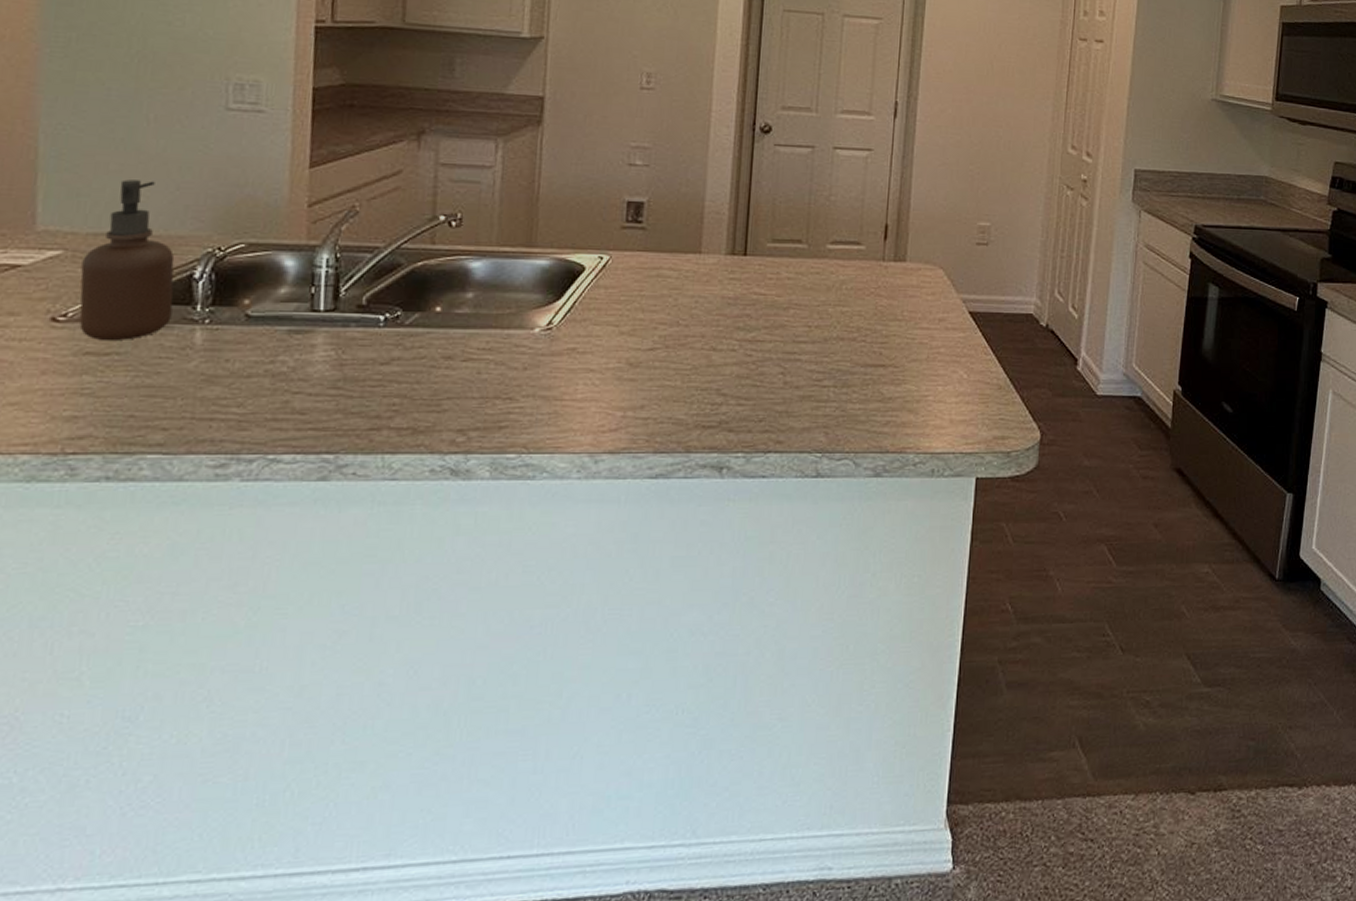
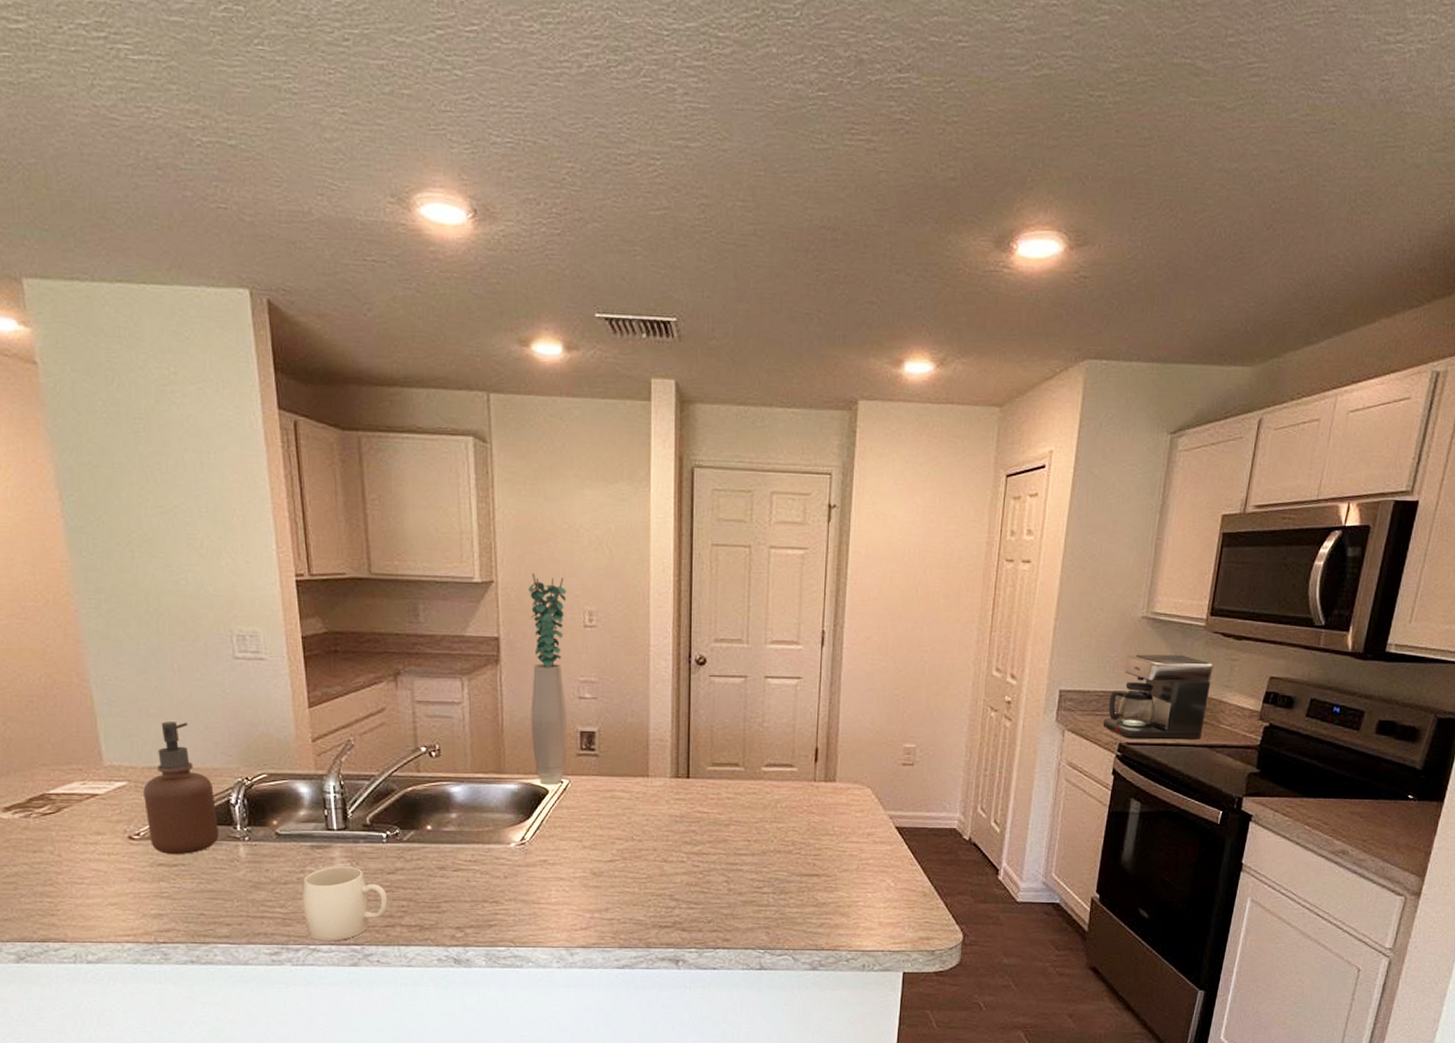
mug: none [266,355,377,450] -> present [302,866,388,942]
vase: none [570,30,625,262] -> present [529,572,568,786]
coffee maker: none [1178,136,1281,223] -> present [1103,654,1214,740]

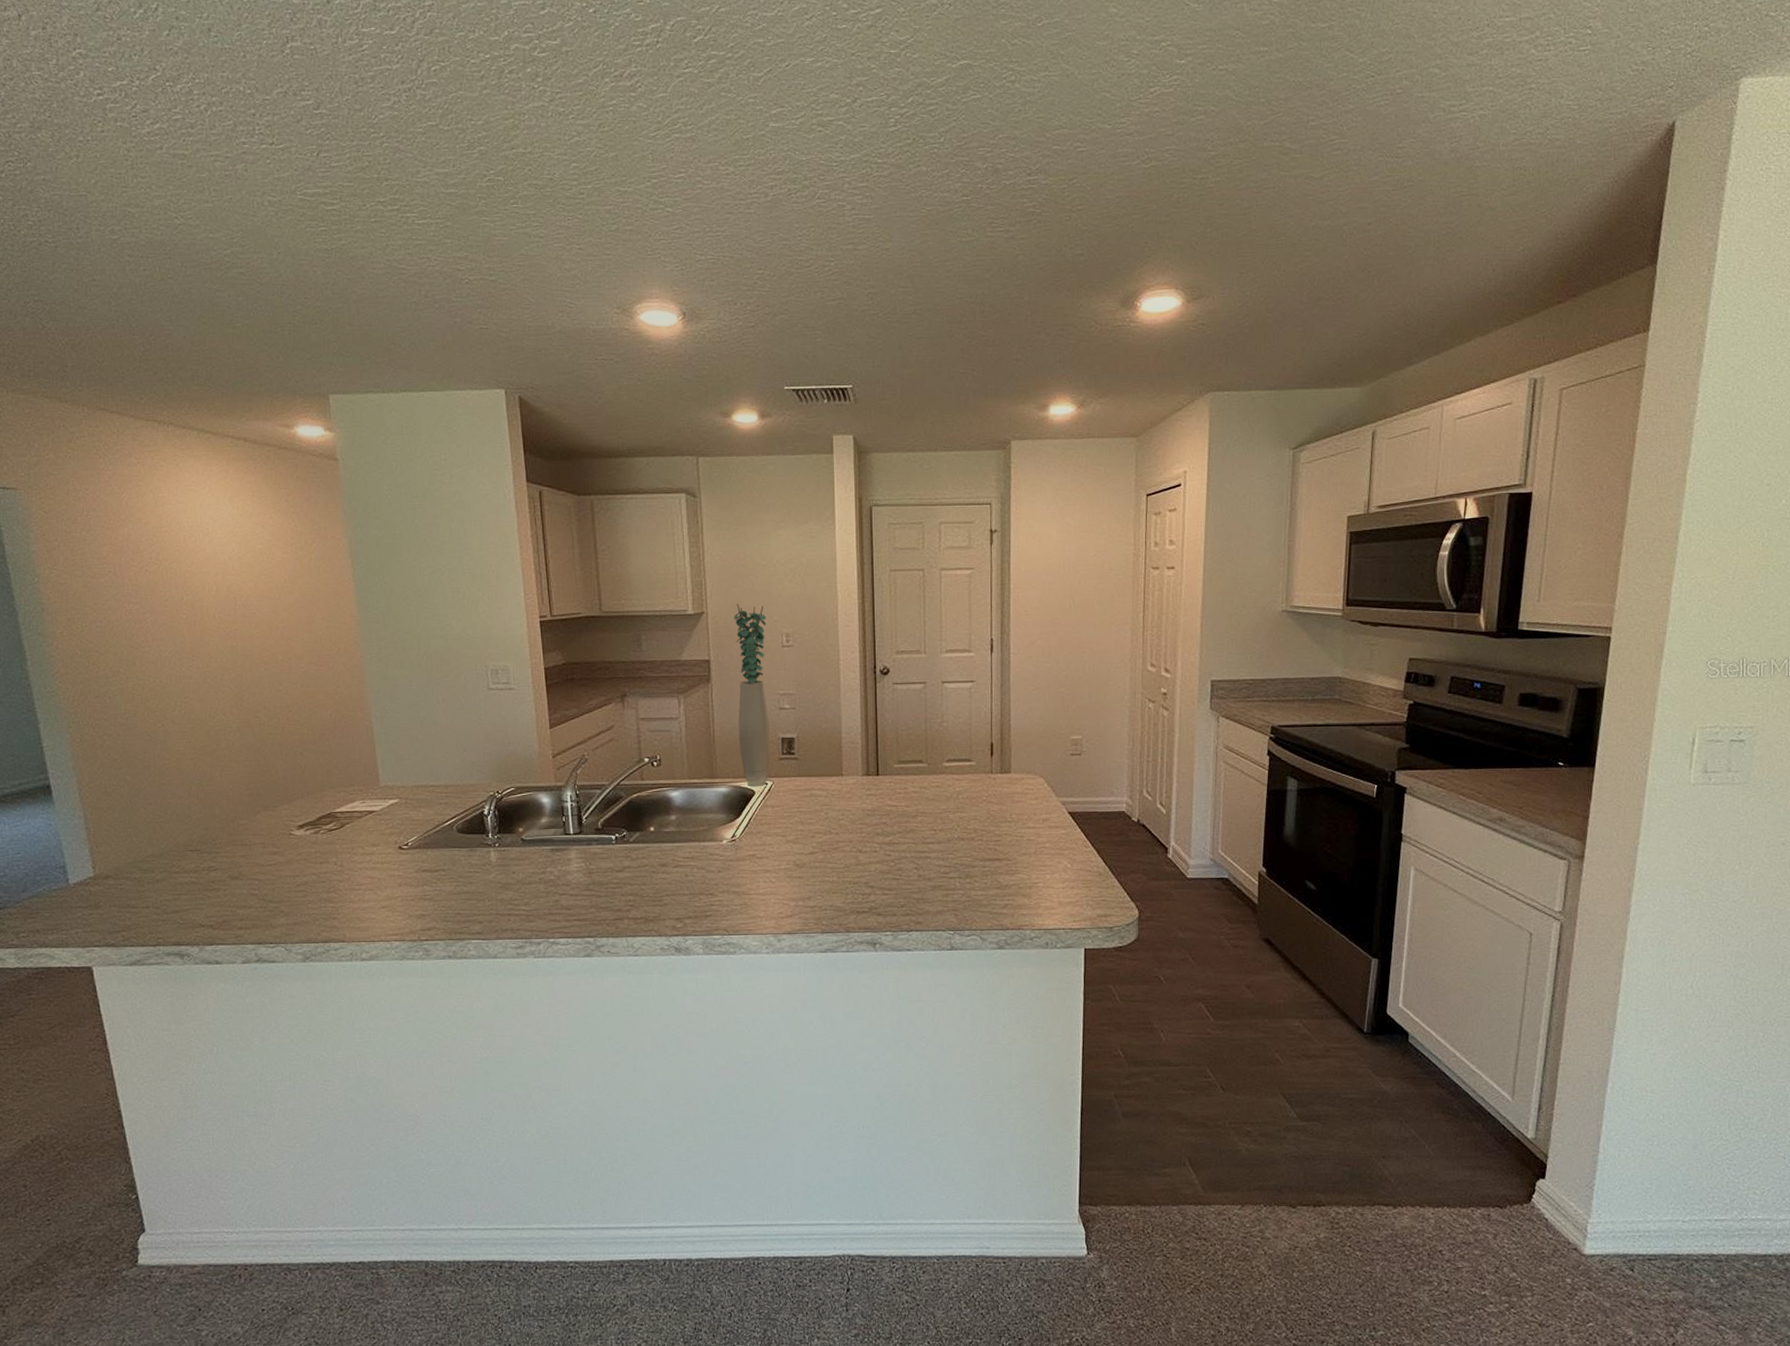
soap dispenser: present [143,721,219,855] -> none [412,746,474,862]
mug: present [302,866,388,942] -> none [544,866,617,935]
coffee maker: present [1103,654,1214,740] -> none [1254,643,1354,722]

